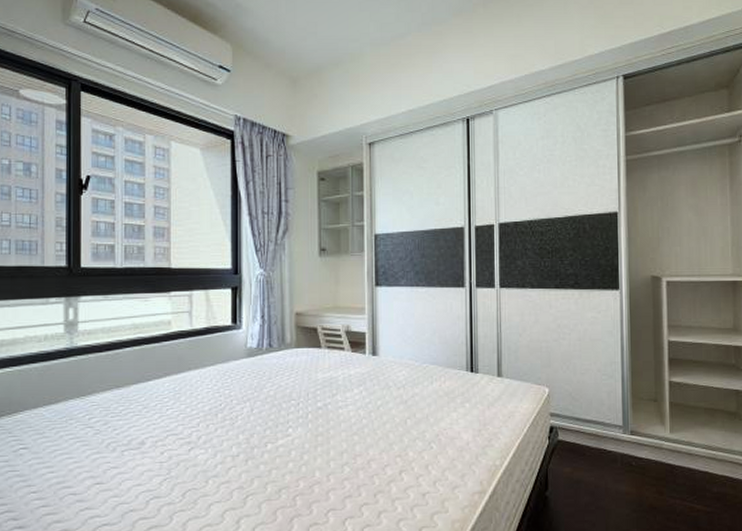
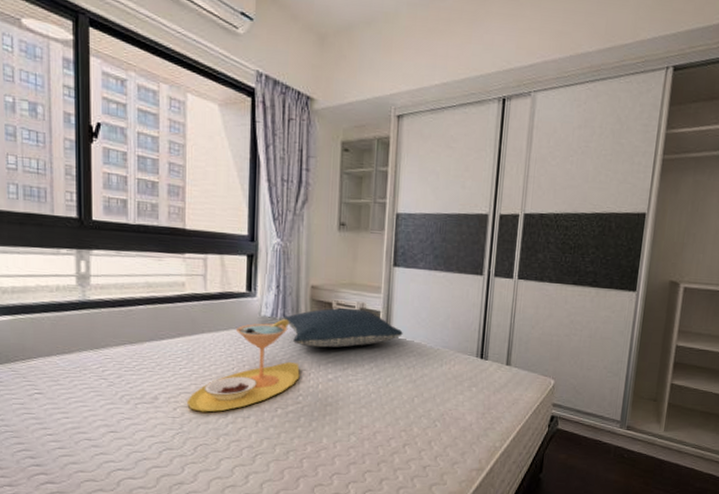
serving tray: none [175,349,289,454] -> present [187,319,300,412]
pillow: none [268,331,390,375] -> present [282,308,403,348]

